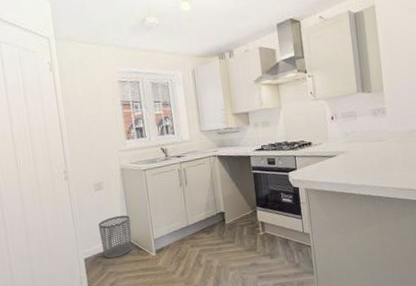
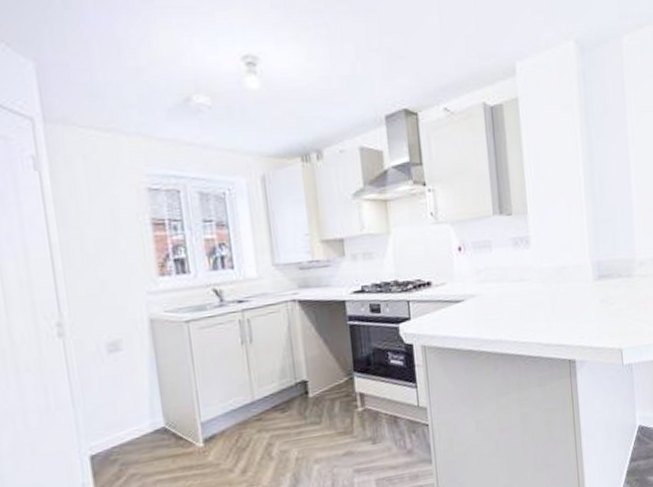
waste bin: present [98,215,132,259] -> none [112,388,167,454]

